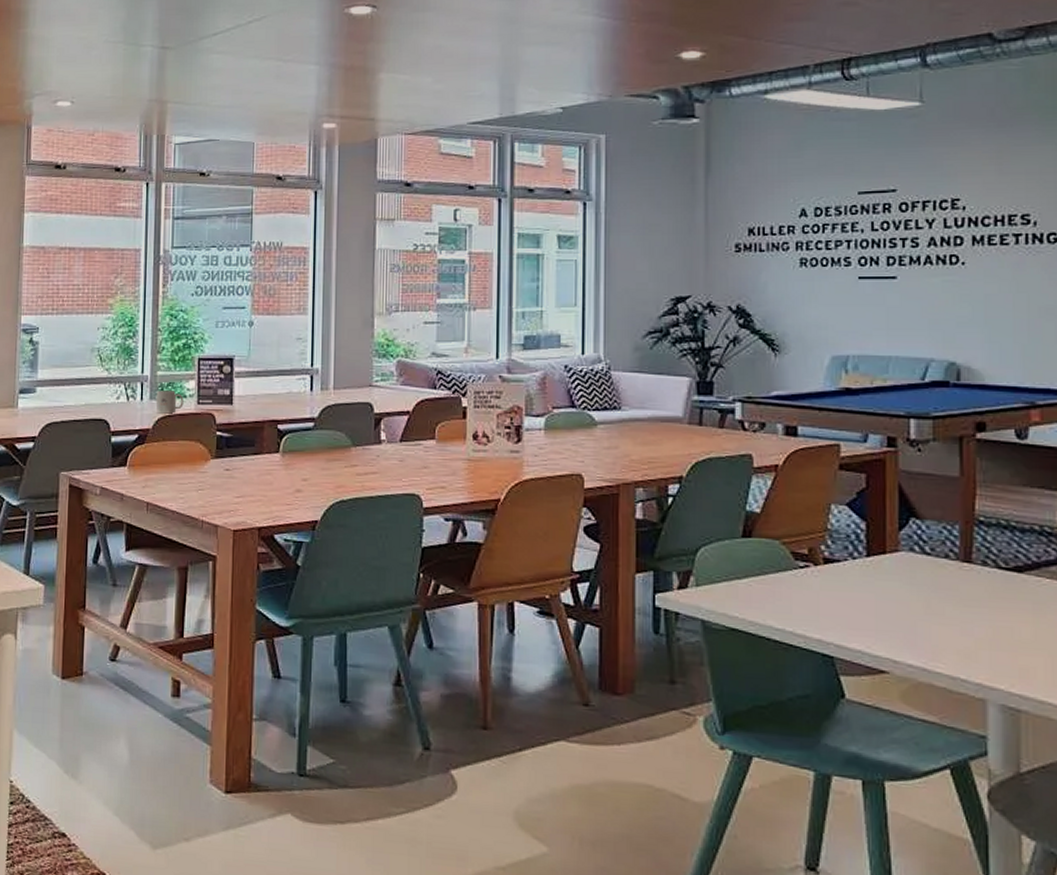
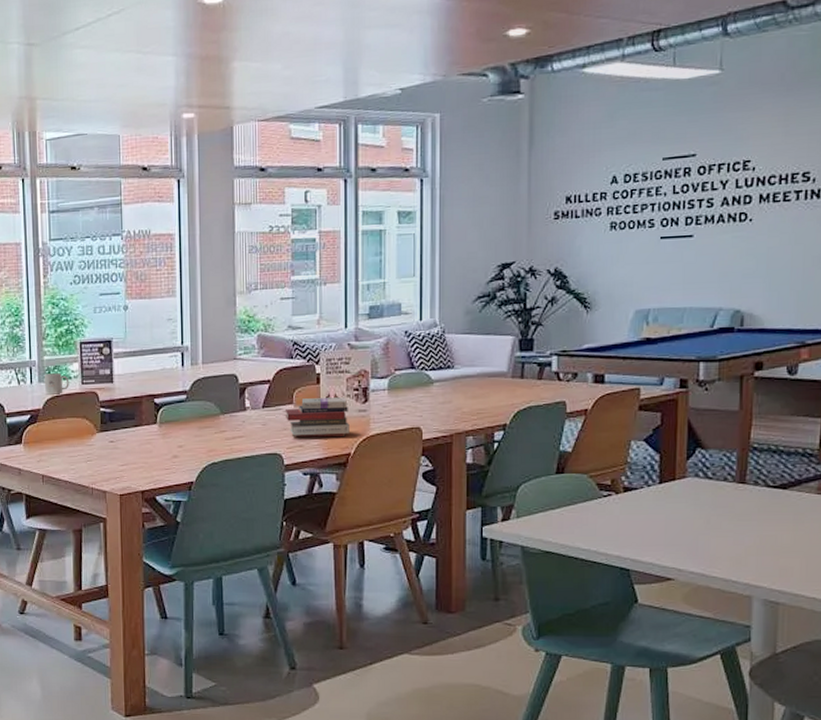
books: none [426,434,500,480] -> present [286,397,350,438]

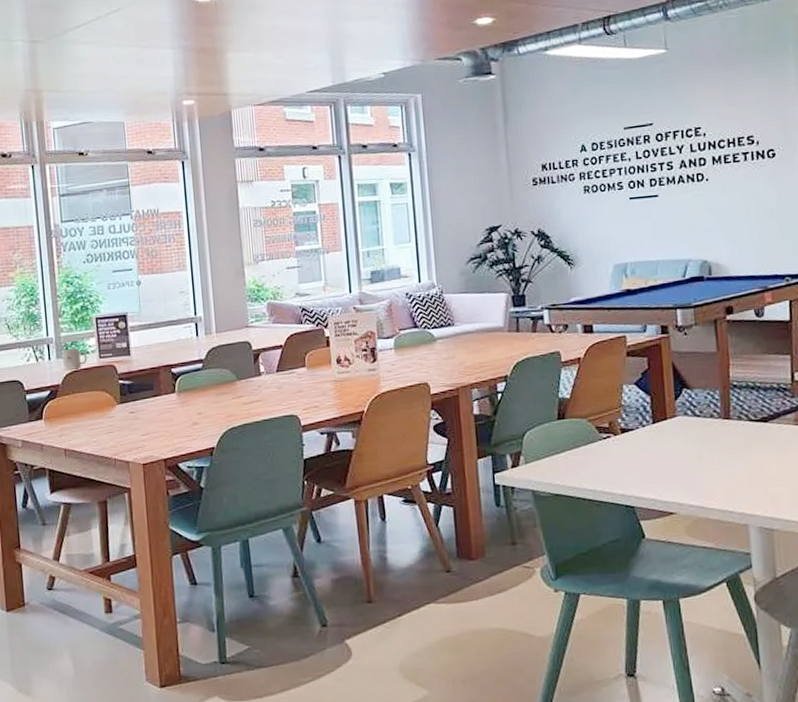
books: present [286,397,350,438] -> none [299,358,362,399]

